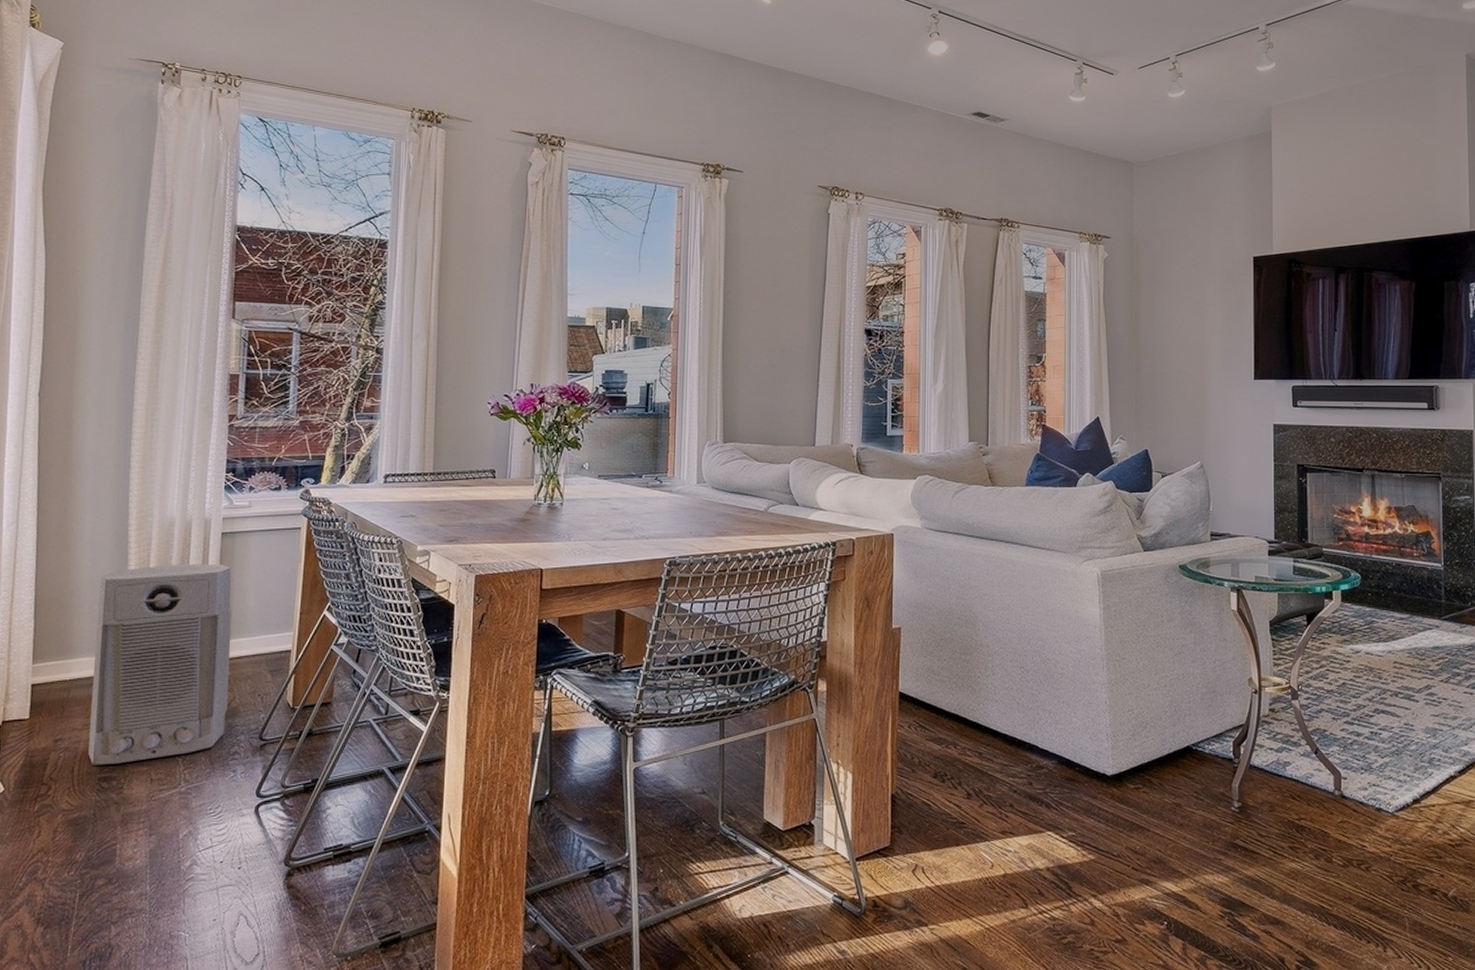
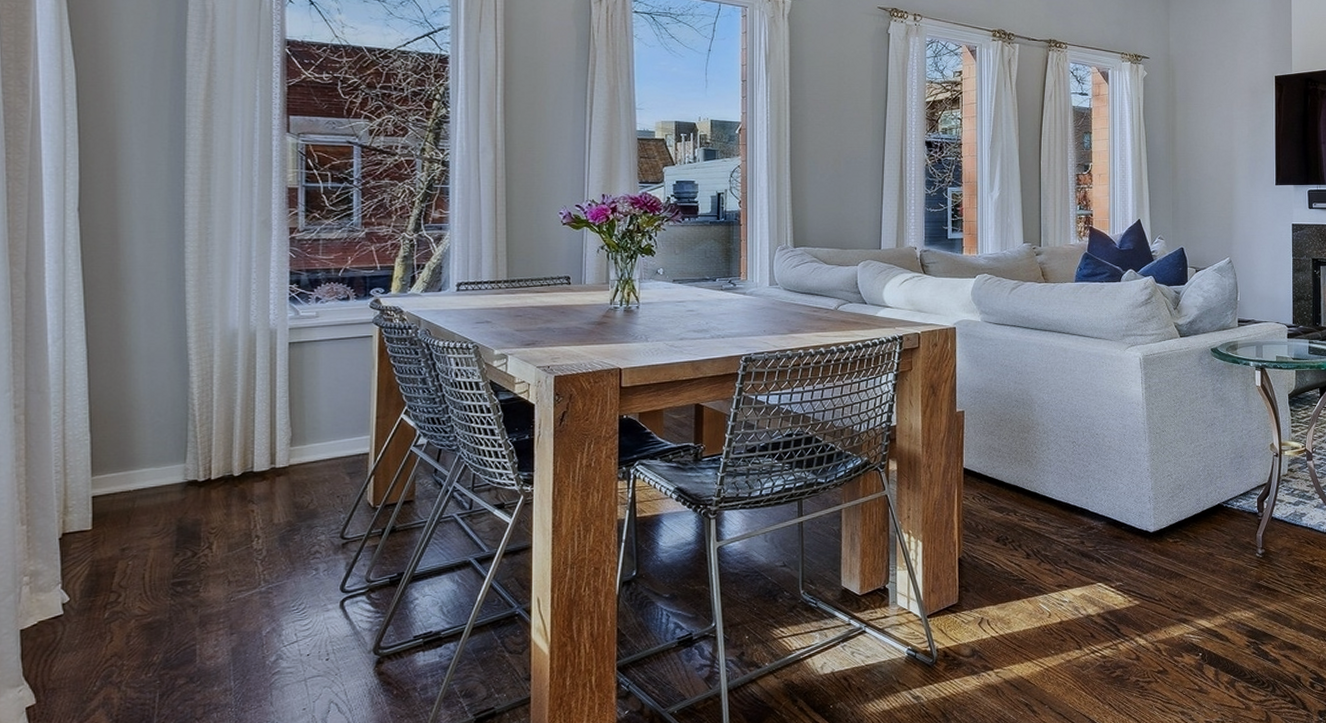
air purifier: present [88,563,232,765] -> none [158,372,305,571]

